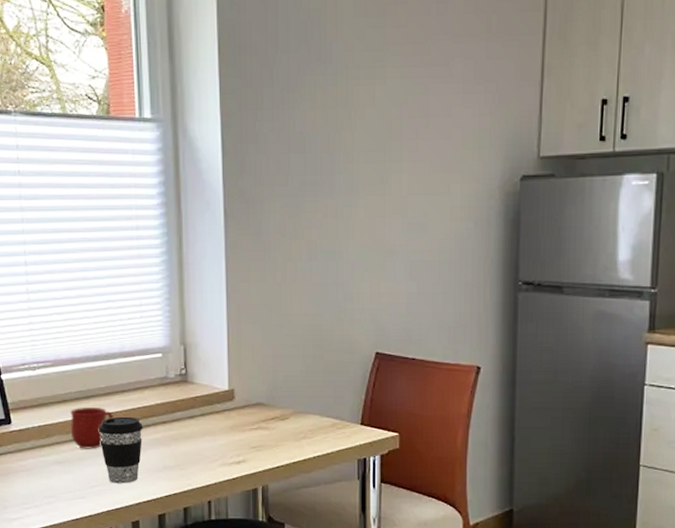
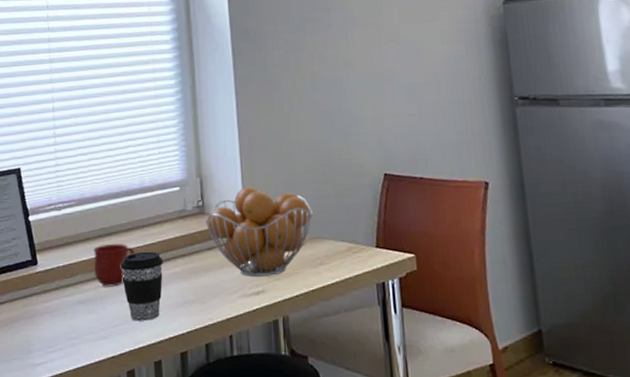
fruit basket: none [187,356,299,447] -> present [205,186,313,277]

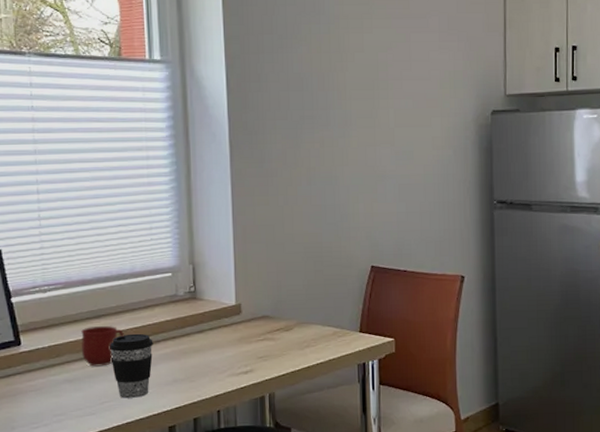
fruit basket: present [205,186,313,277] -> none [196,273,302,358]

